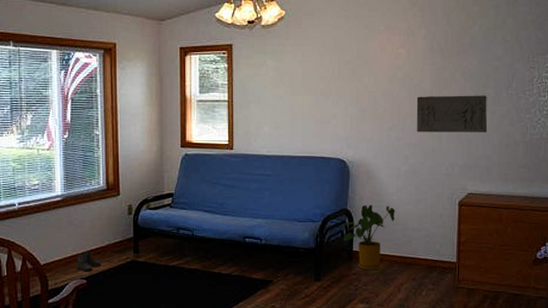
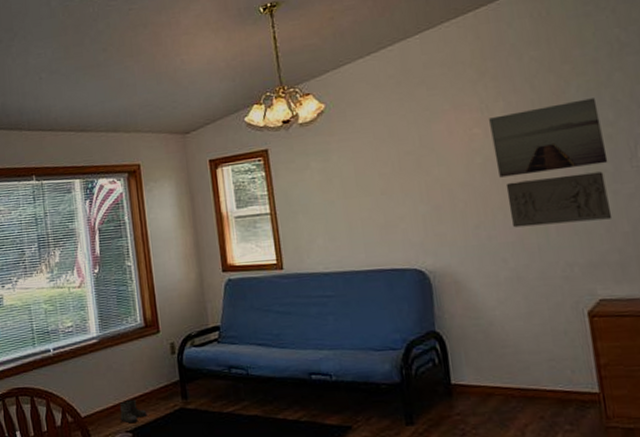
house plant: present [341,205,395,270] -> none [431,323,502,409]
wall art: none [412,36,492,91] -> present [489,98,608,178]

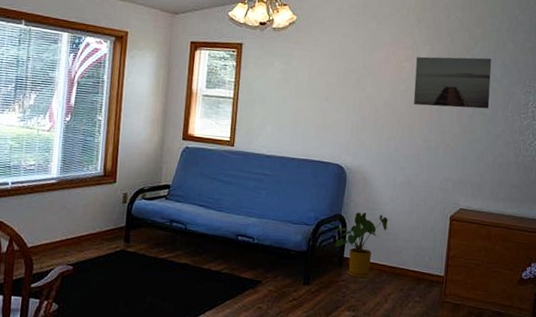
boots: present [120,399,148,423] -> none [64,236,90,257]
house plant: none [431,323,502,409] -> present [334,212,388,278]
relief sculpture: present [505,171,612,228] -> none [414,110,484,151]

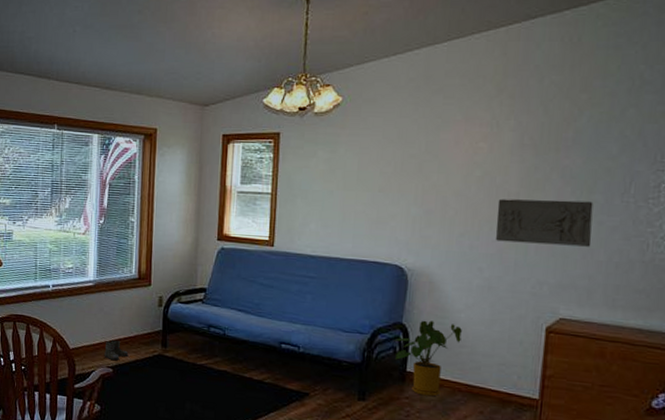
boots: none [64,236,90,257] -> present [104,339,129,360]
wall art: present [413,56,492,109] -> none [493,130,605,195]
relief sculpture: none [414,110,484,151] -> present [495,198,593,247]

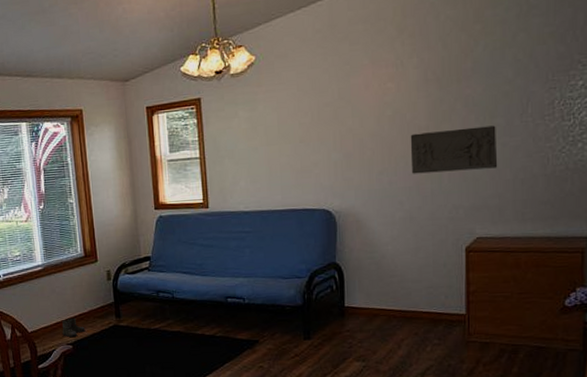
house plant: present [394,320,462,397] -> none [330,256,391,327]

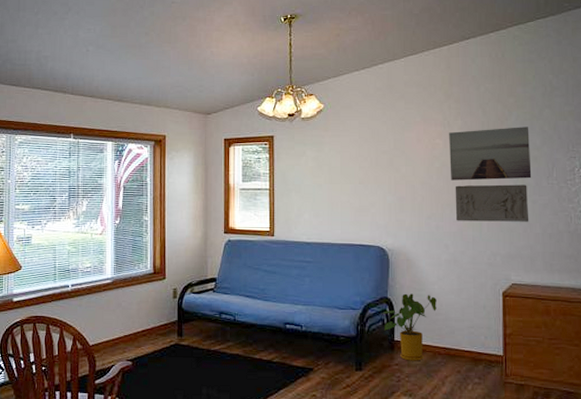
boots: present [62,317,86,337] -> none [123,333,147,353]
house plant: none [330,256,391,327] -> present [382,293,437,361]
wall art: none [403,57,502,129] -> present [449,127,532,181]

